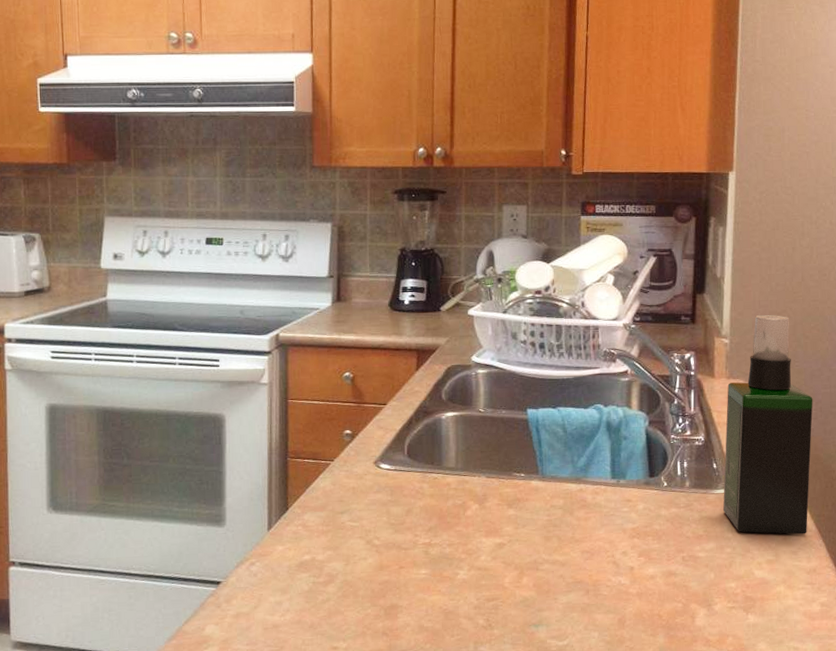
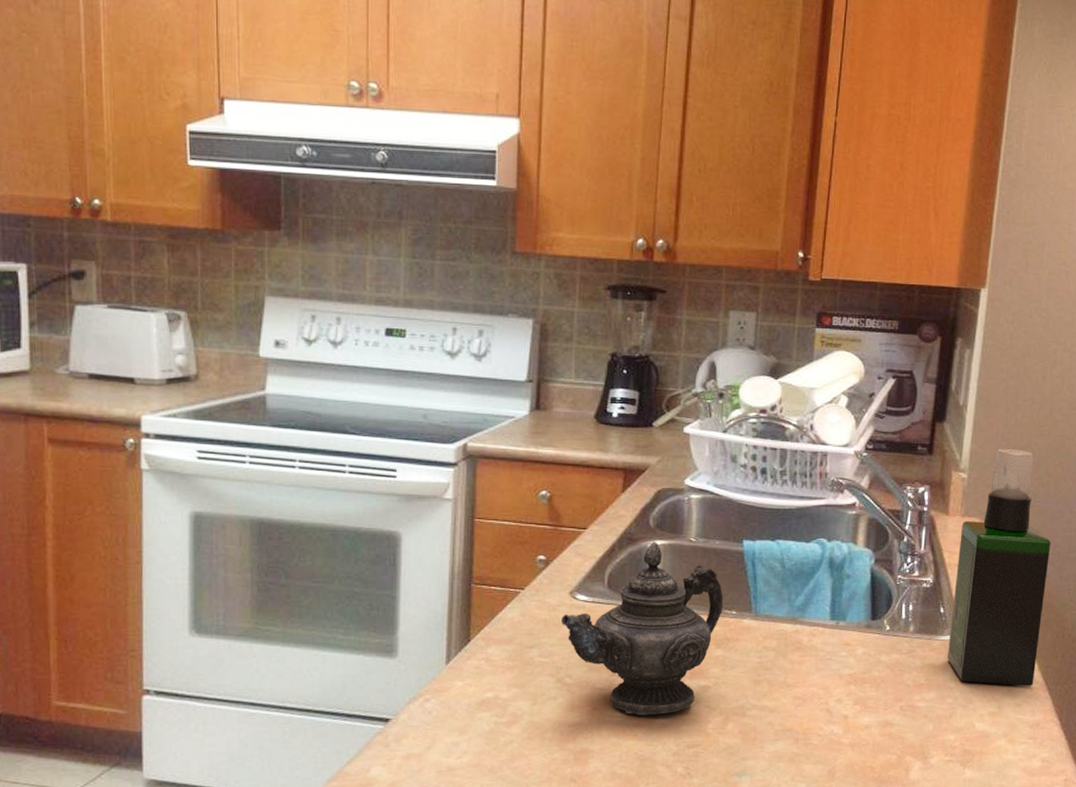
teapot: none [368,413,512,572] -> present [562,541,723,715]

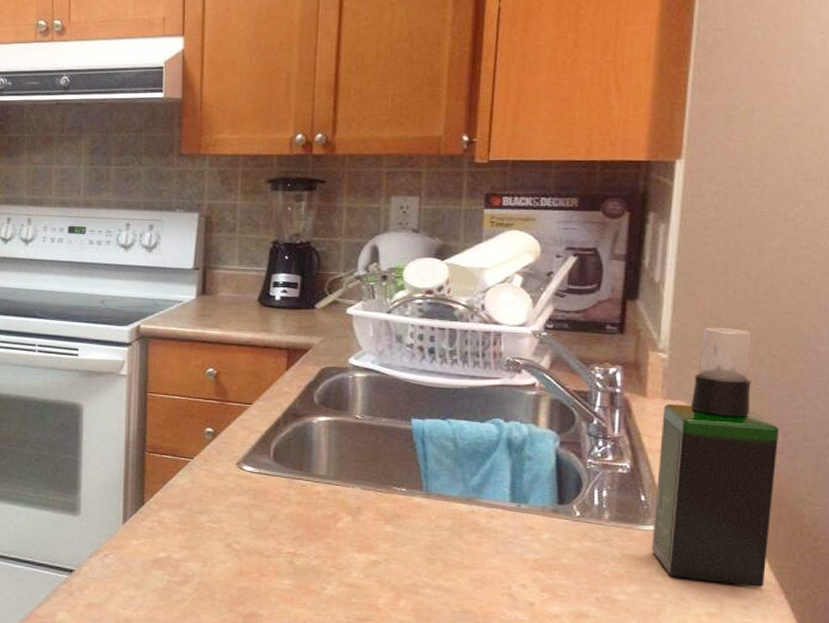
teapot: present [562,541,723,715] -> none [229,417,391,586]

